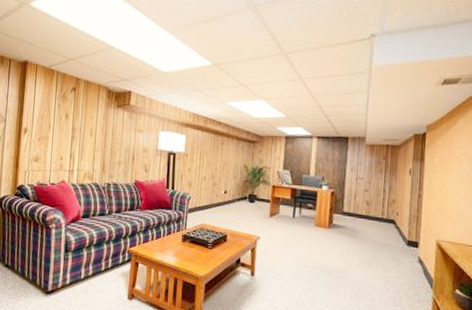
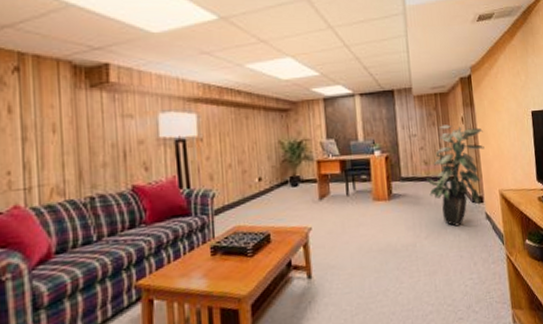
indoor plant: none [366,173,429,263] -> present [427,124,485,227]

